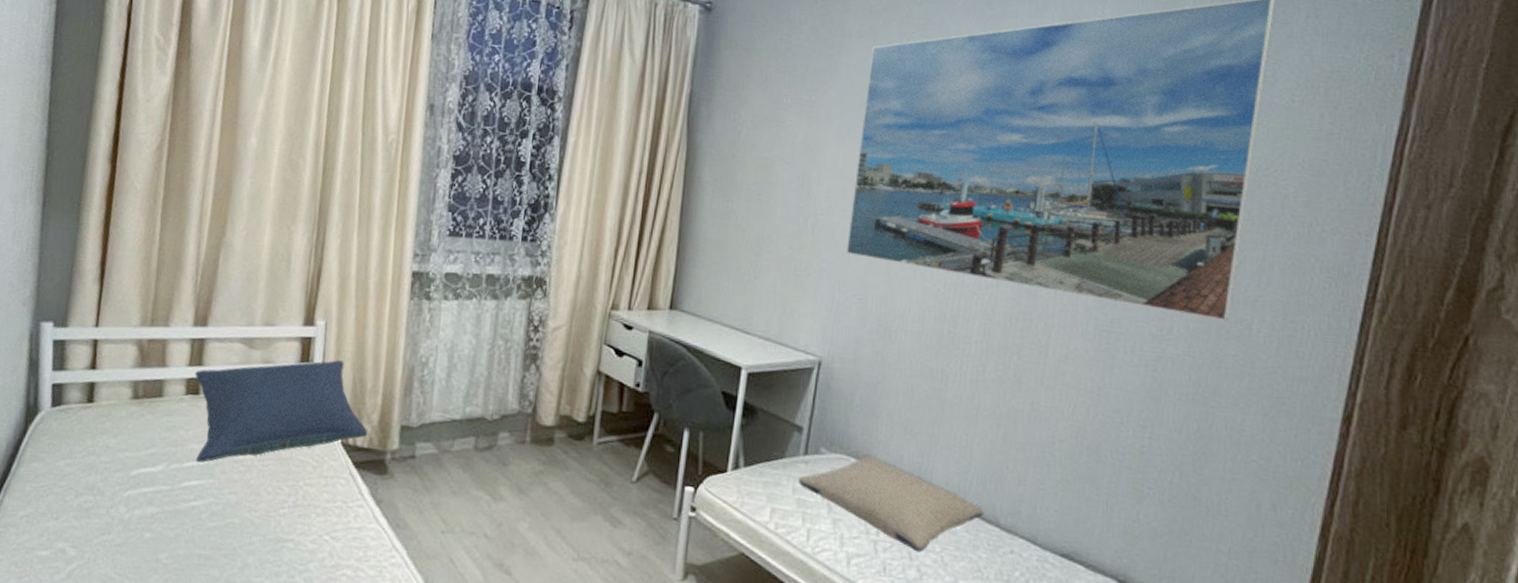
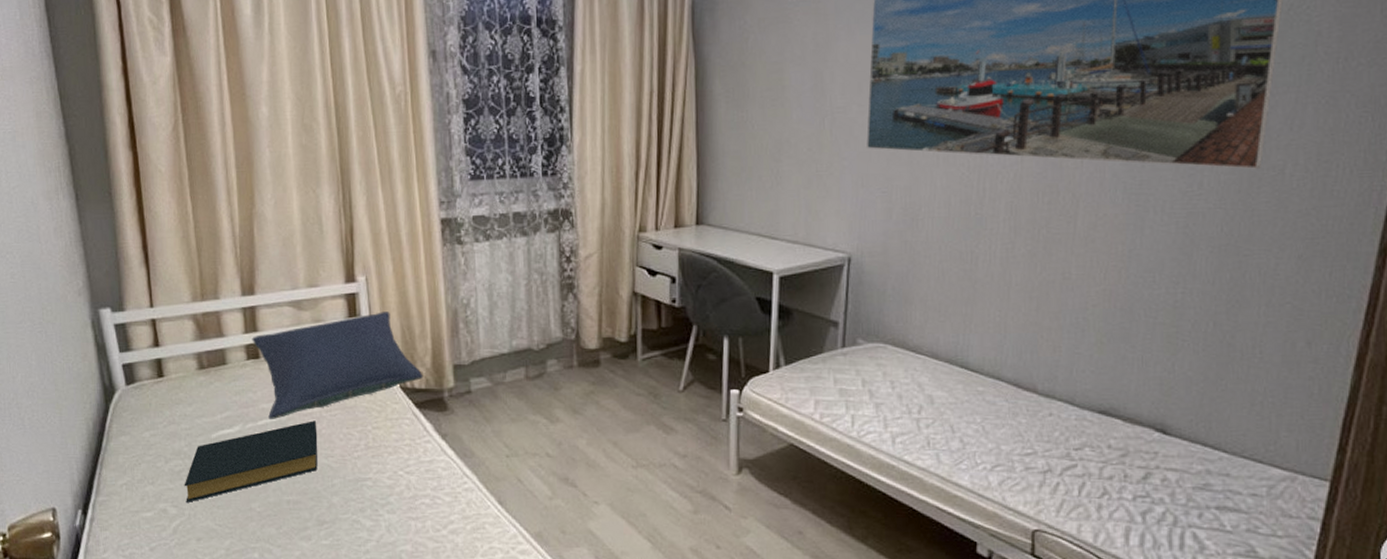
hardback book: none [88,468,246,545] -> present [184,421,318,502]
pillow: present [799,455,984,553] -> none [839,341,1021,425]

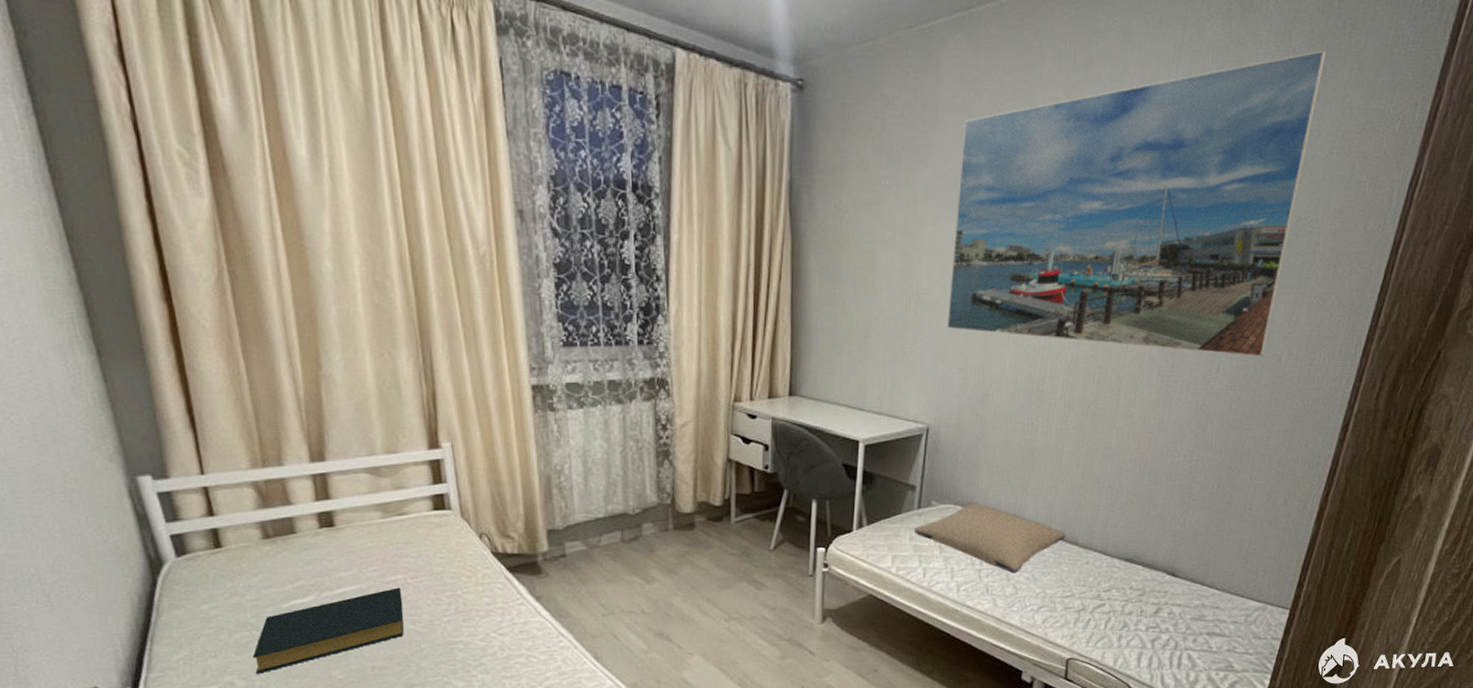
pillow: present [252,312,424,419] -> none [324,478,516,587]
pillow: none [839,341,1021,425] -> present [915,503,1066,574]

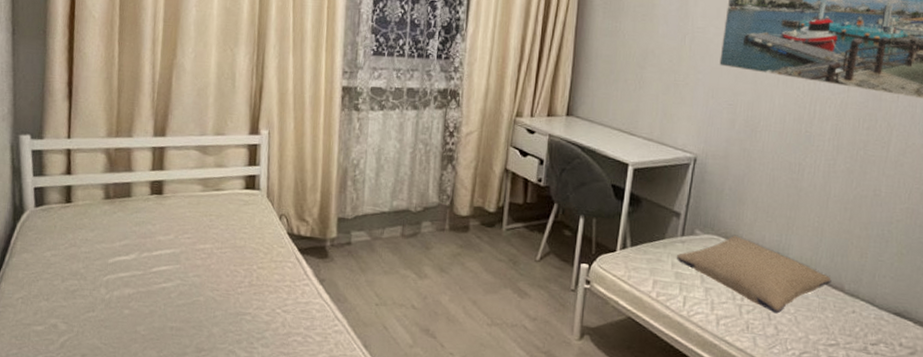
hardback book: present [252,587,404,674] -> none [76,255,207,321]

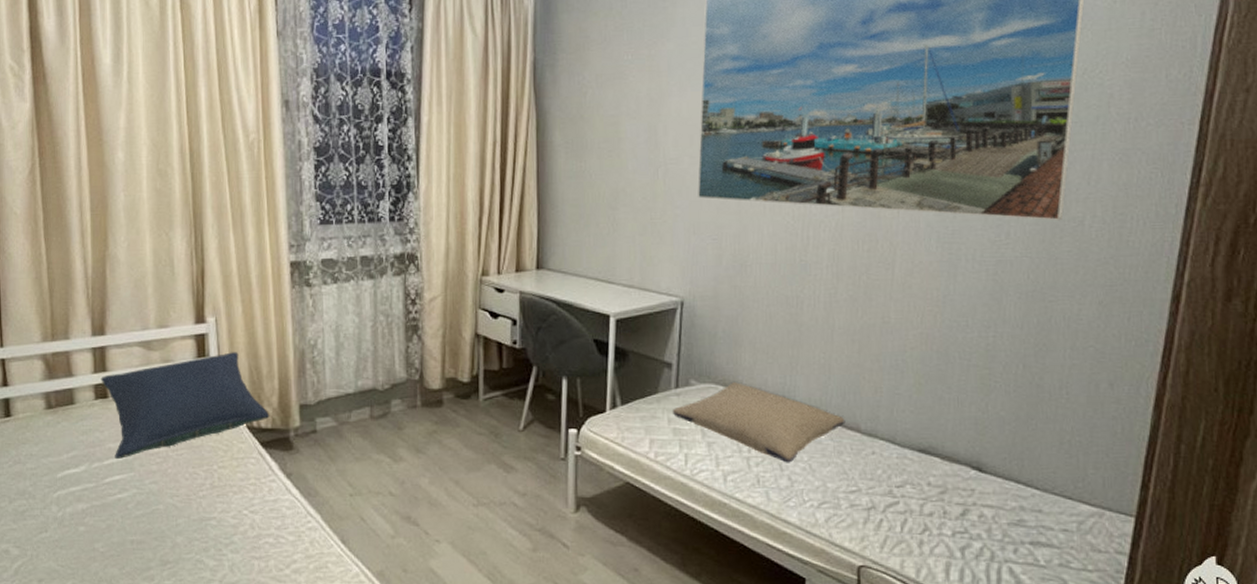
pillow: none [157,163,310,251] -> present [101,352,270,459]

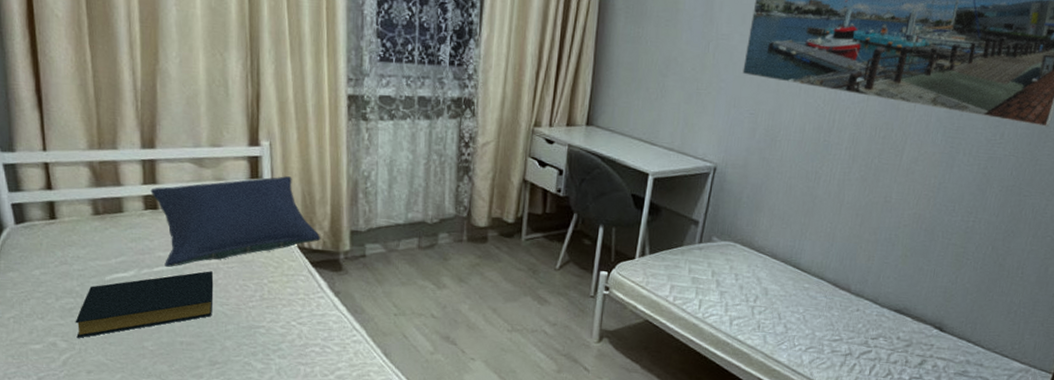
hardback book: none [27,460,163,543] -> present [75,271,214,338]
pillow: present [673,382,846,463] -> none [694,242,840,314]

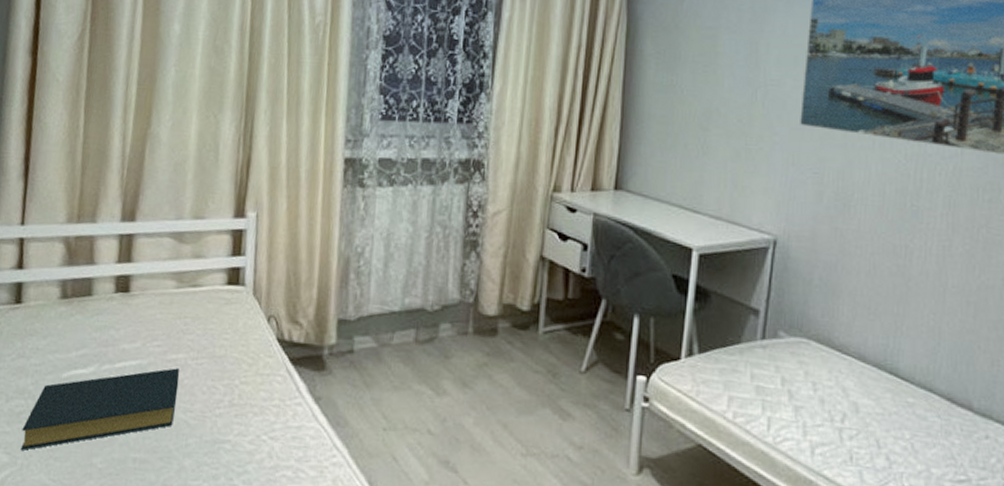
pillow: present [150,176,321,267] -> none [124,253,304,363]

